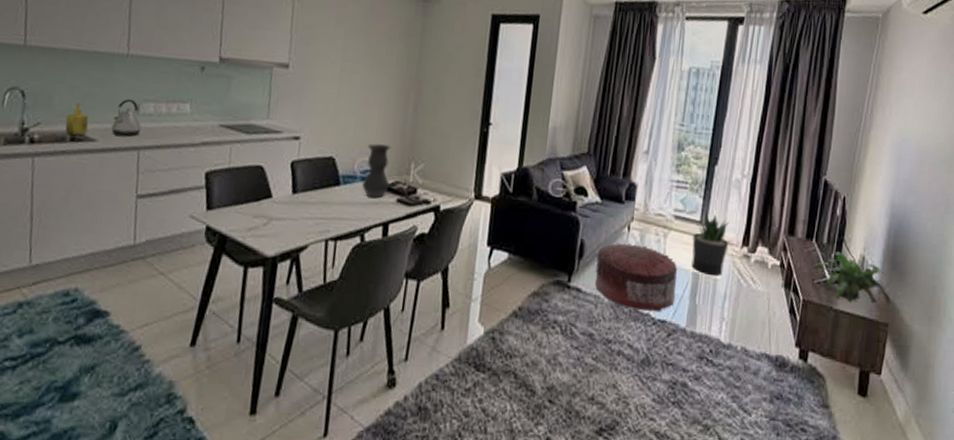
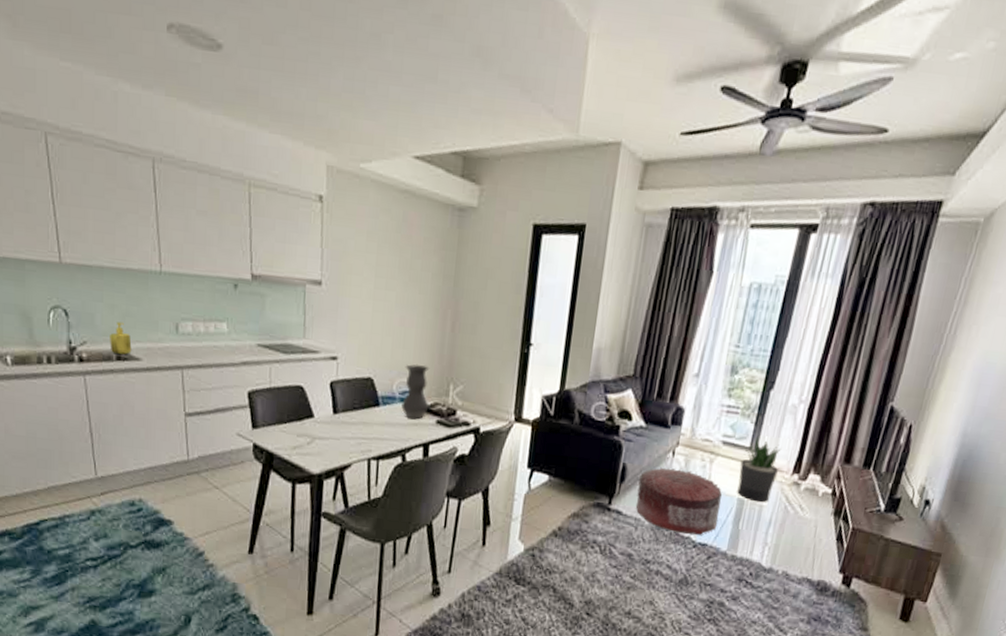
kettle: present [110,98,142,137] -> none [152,317,183,357]
potted plant: present [814,252,890,307] -> none [869,481,948,537]

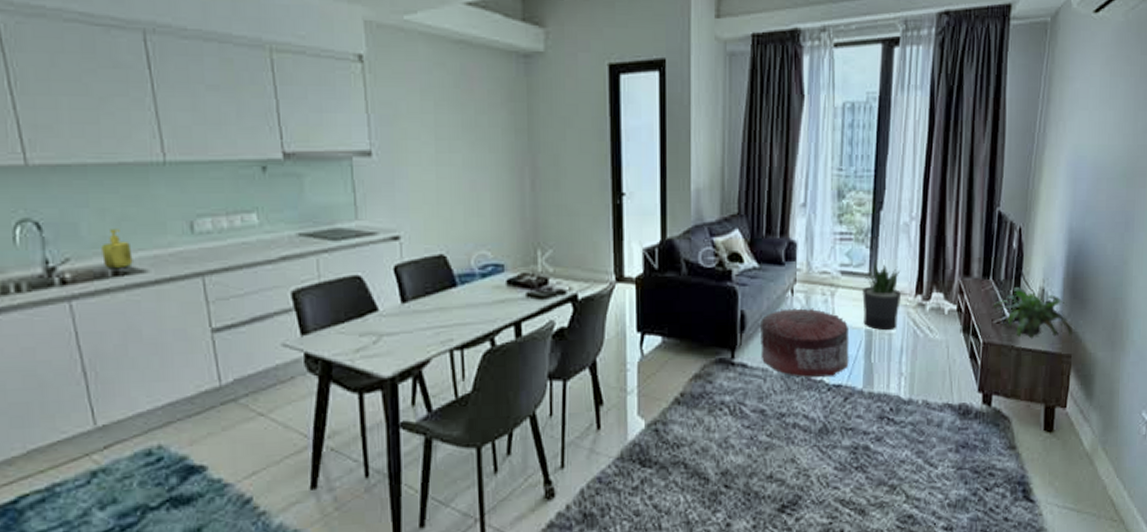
vase: present [401,363,430,420] -> none [482,232,516,296]
potted plant: none [869,481,948,537] -> present [993,287,1072,339]

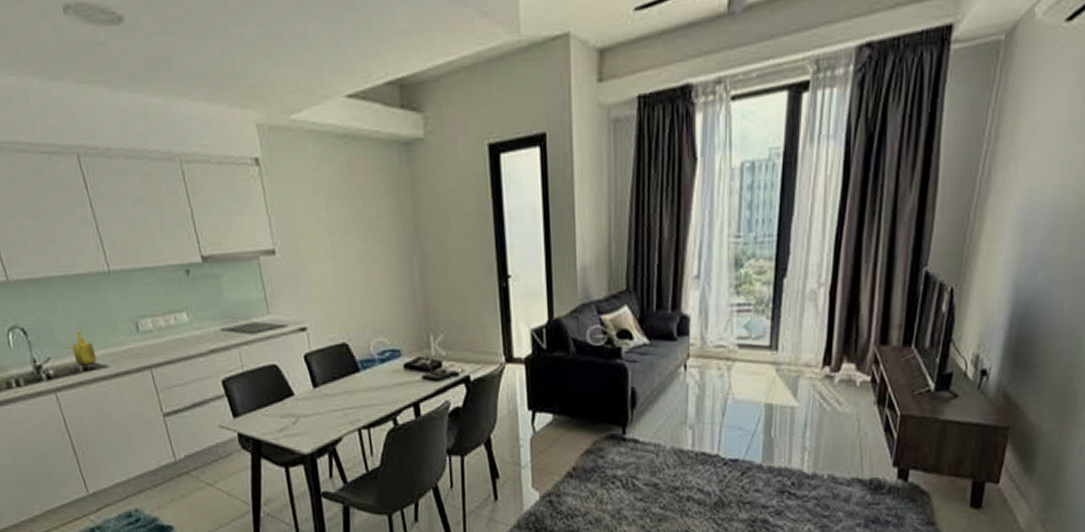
pouf: present [759,308,850,378] -> none [651,383,748,452]
planter: present [862,261,902,330] -> none [762,332,807,404]
potted plant: present [993,287,1072,339] -> none [914,354,1012,410]

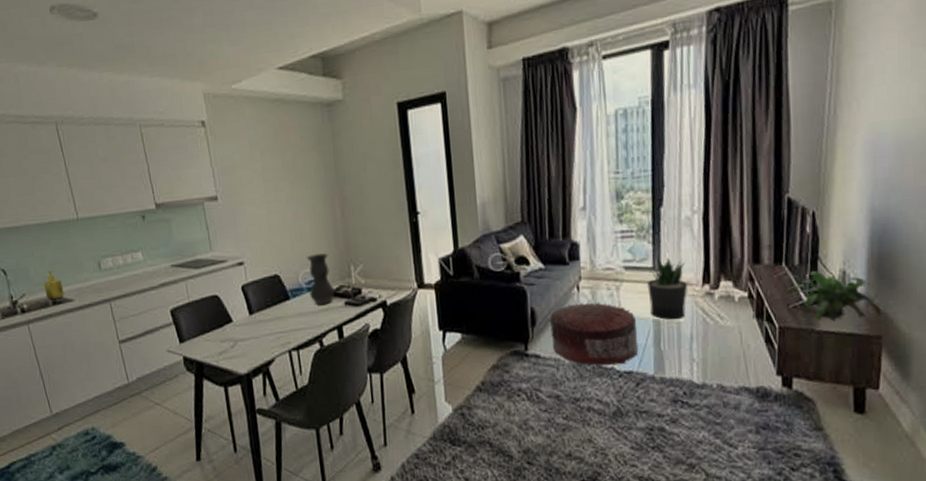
vase: none [379,319,412,380] -> present [306,253,336,306]
pouf: none [651,383,748,452] -> present [549,302,639,366]
planter: none [762,332,807,404] -> present [647,255,688,319]
potted plant: none [914,354,1012,410] -> present [788,271,881,322]

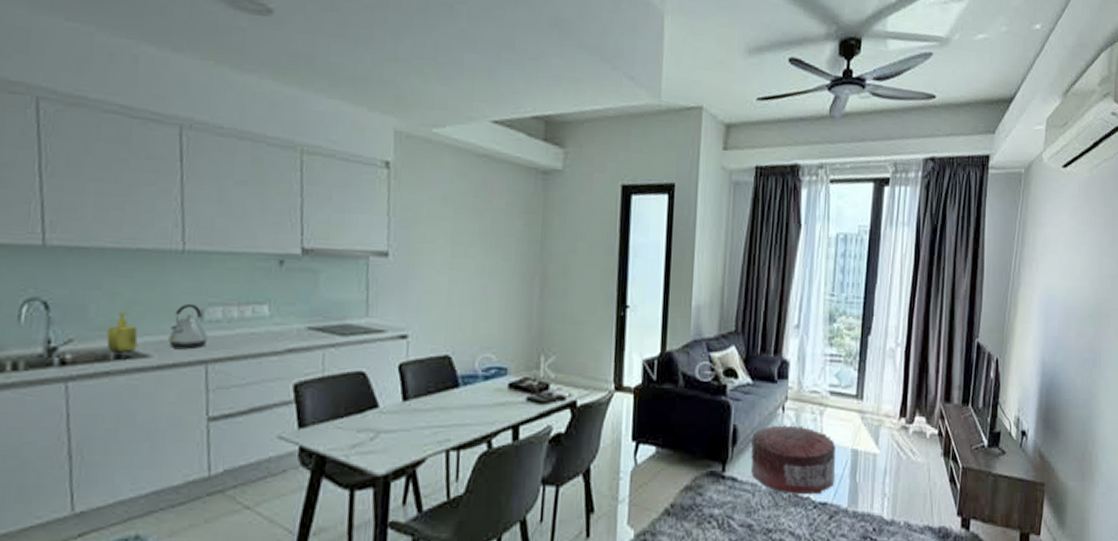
kettle: none [81,258,108,293] -> present [167,303,209,350]
vase: present [306,253,336,306] -> none [485,336,518,399]
planter: present [647,255,688,319] -> none [849,383,887,450]
potted plant: present [788,271,881,322] -> none [972,415,1045,466]

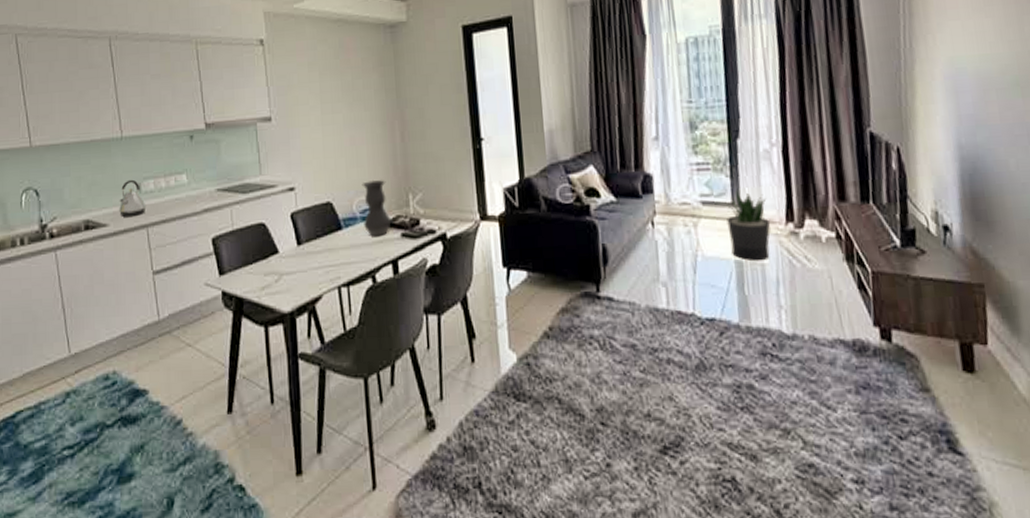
soap dispenser: present [106,312,138,353] -> none [78,192,99,225]
vase: none [485,336,518,399] -> present [361,179,392,237]
pouf: present [750,425,837,494] -> none [622,239,721,311]
planter: none [849,383,887,450] -> present [727,190,771,260]

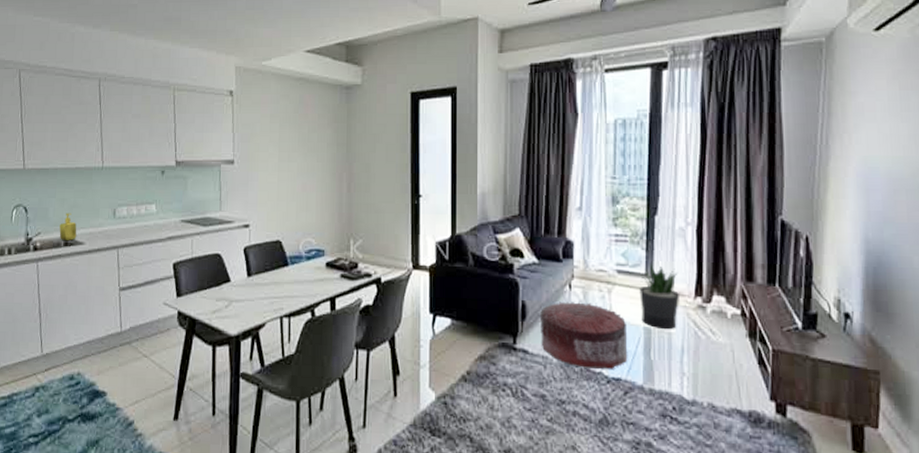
soap dispenser: none [78,192,99,225] -> present [59,213,77,241]
kettle: present [118,179,147,218] -> none [94,205,119,239]
vase: present [361,179,392,237] -> none [308,224,333,276]
pouf: none [622,239,721,311] -> present [539,301,628,369]

